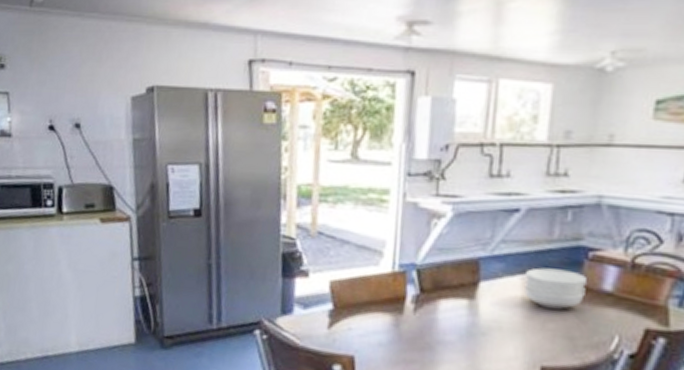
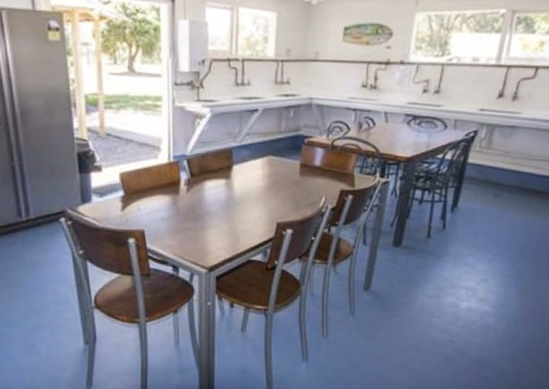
bowl: present [524,267,587,310] -> none [264,152,304,182]

